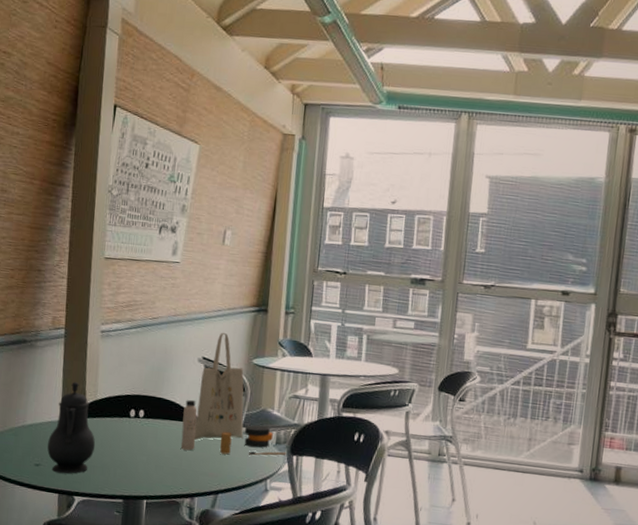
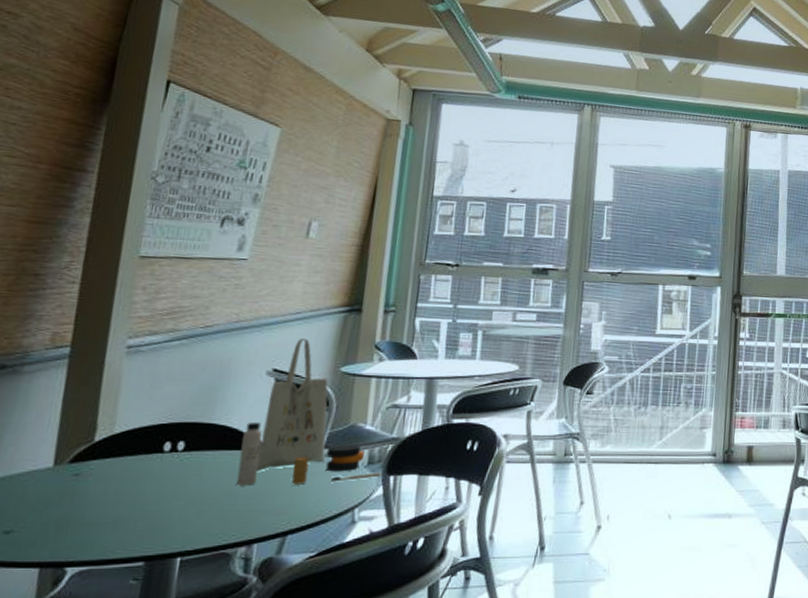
coffeepot: present [47,382,96,474] -> none [26,414,107,539]

